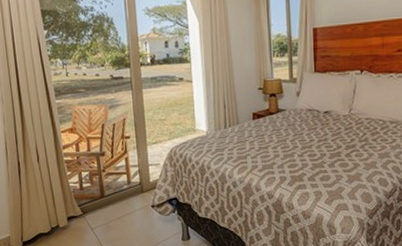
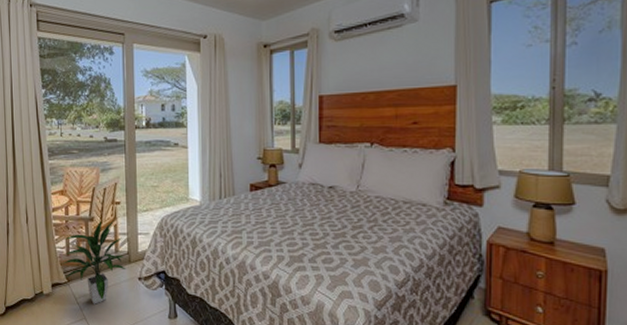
indoor plant: none [75,154,140,233] -> present [60,220,127,304]

